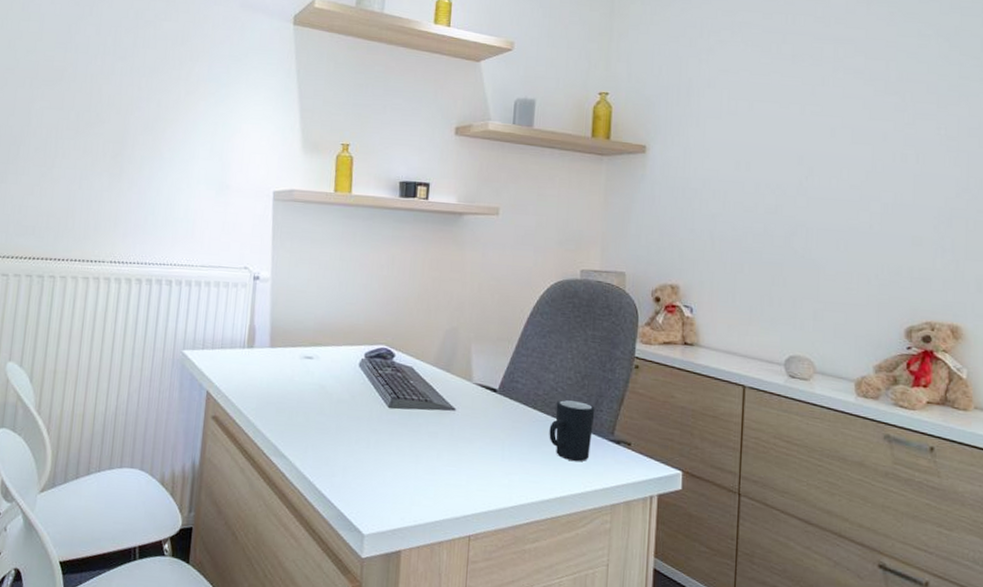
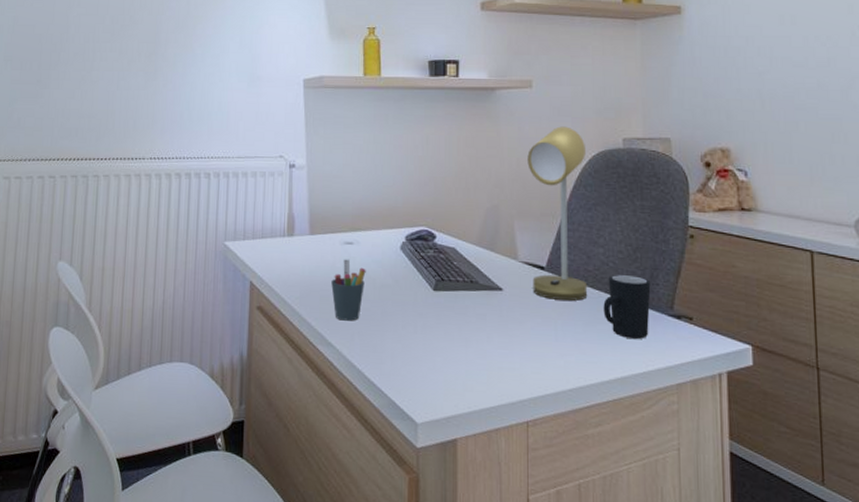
pen holder: none [288,373,324,434] -> present [331,259,366,321]
desk lamp: none [484,254,545,423] -> present [527,126,588,301]

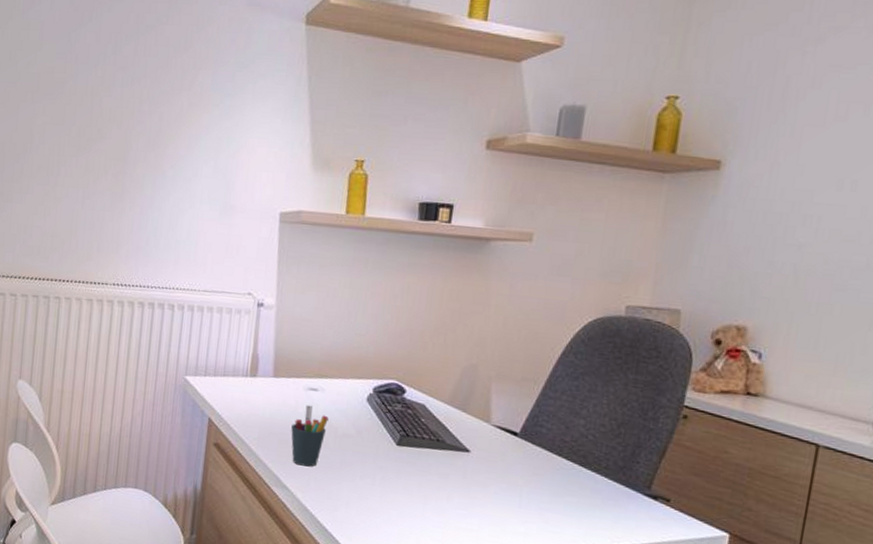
desk lamp: present [527,126,588,301] -> none [502,286,583,470]
mug: present [603,275,651,340] -> none [574,448,631,515]

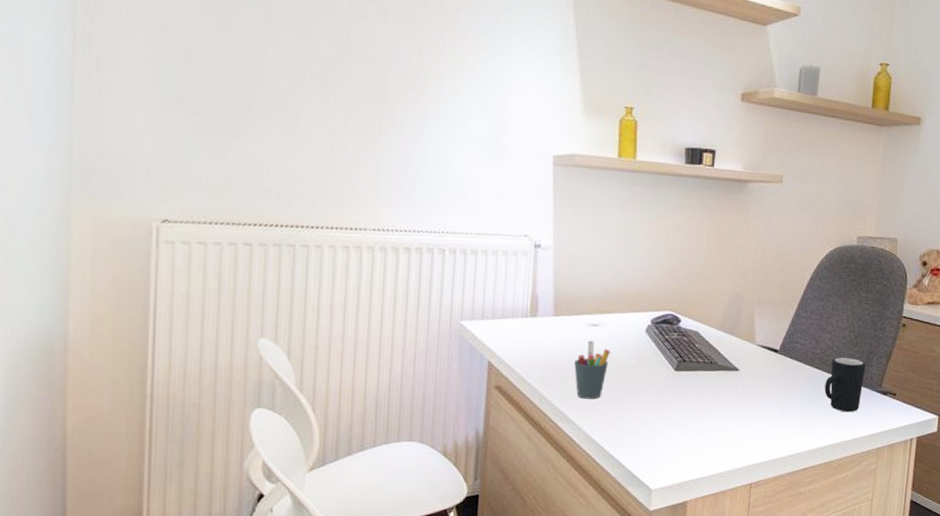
mug: none [574,448,631,515] -> present [824,357,866,413]

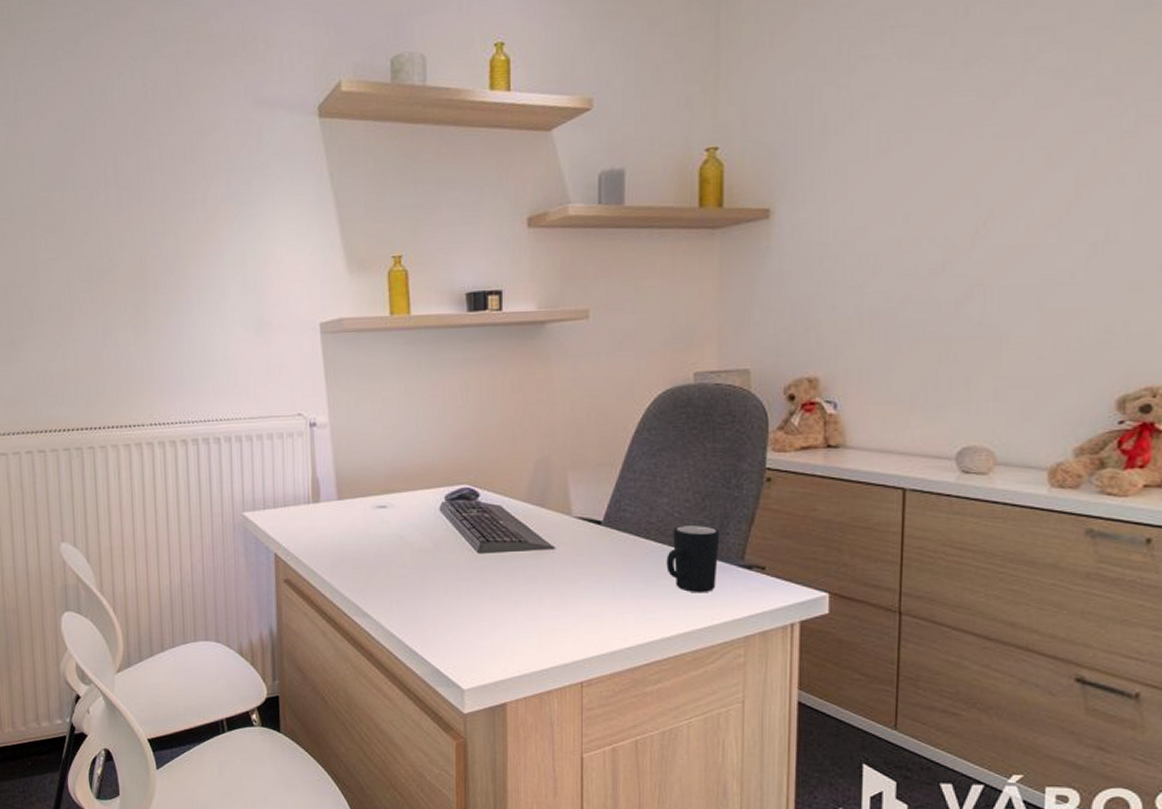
pen holder: present [574,340,610,399] -> none [364,524,402,590]

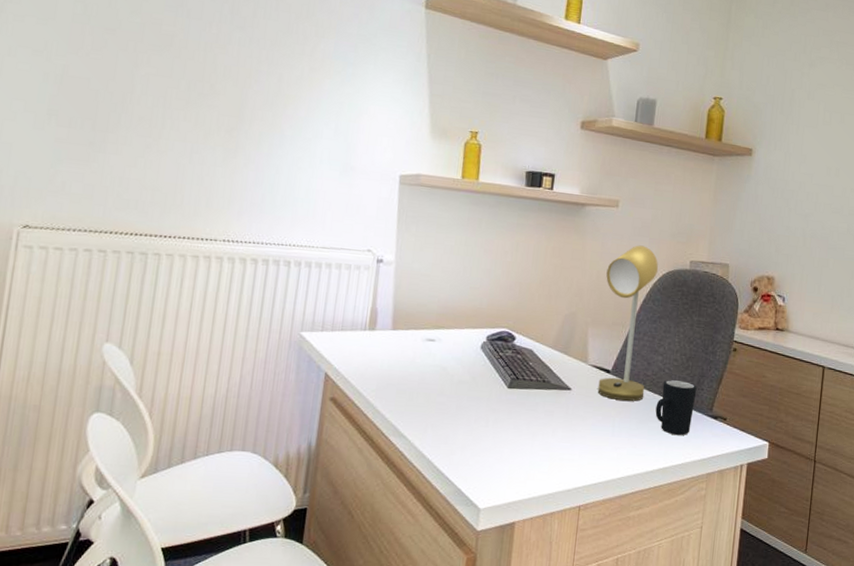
desk lamp: none [583,362,650,556] -> present [597,245,658,401]

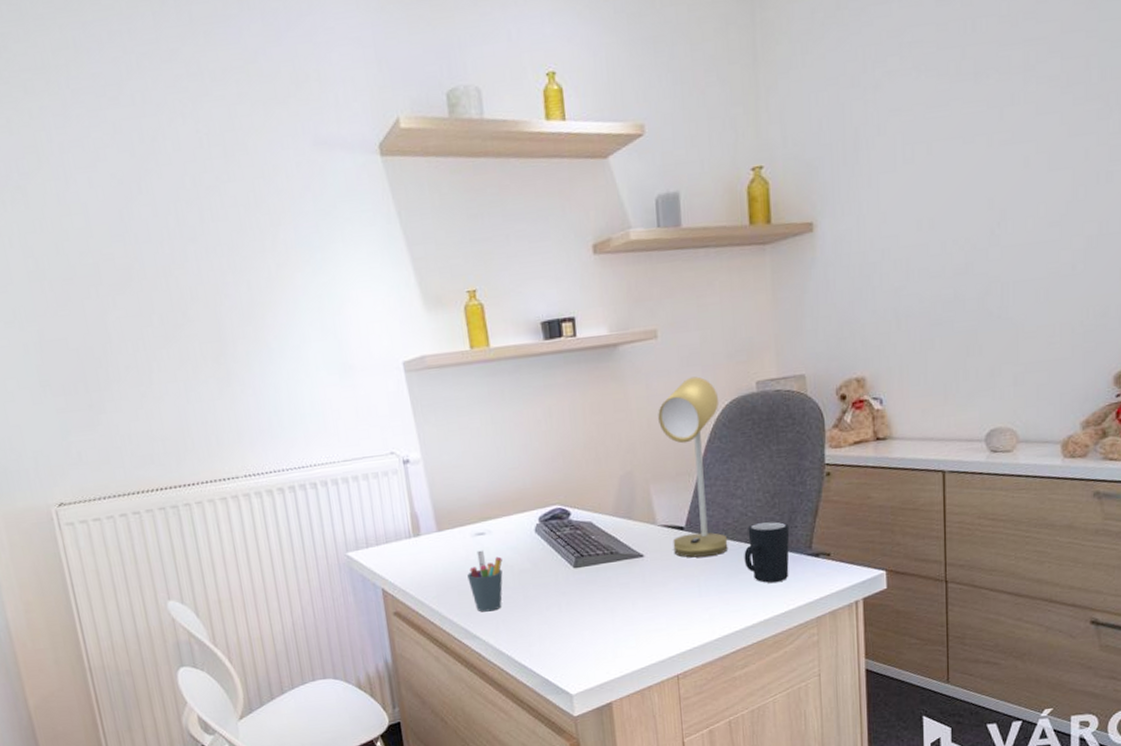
pen holder: none [409,355,445,414] -> present [467,550,503,612]

